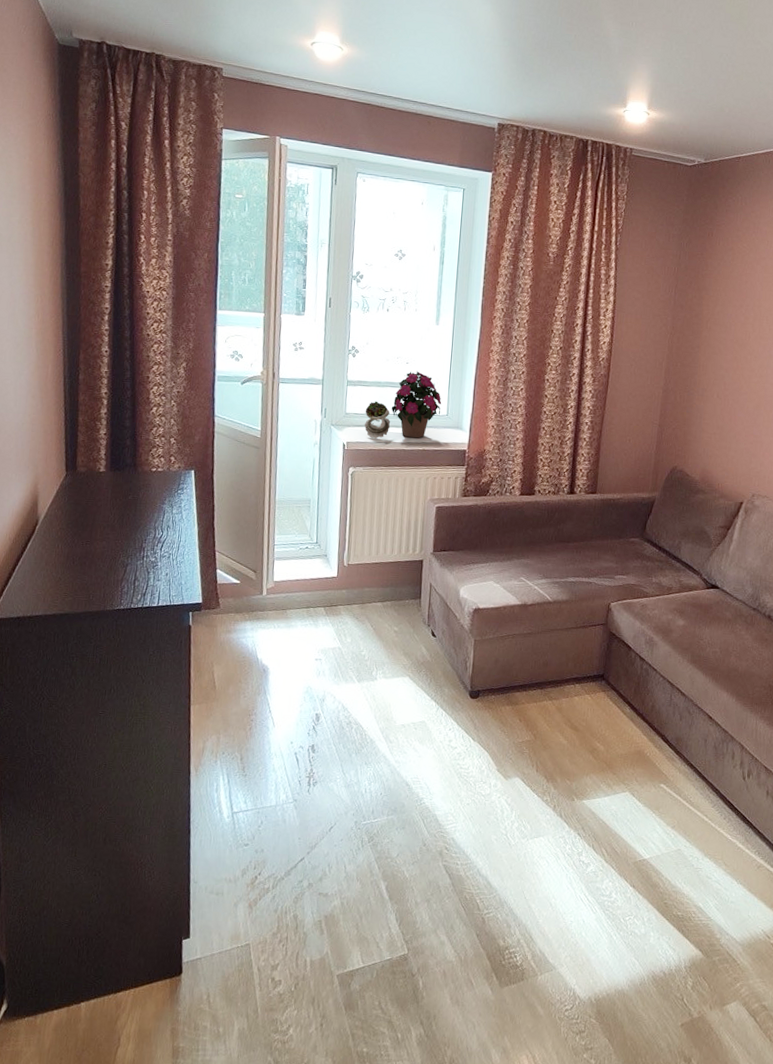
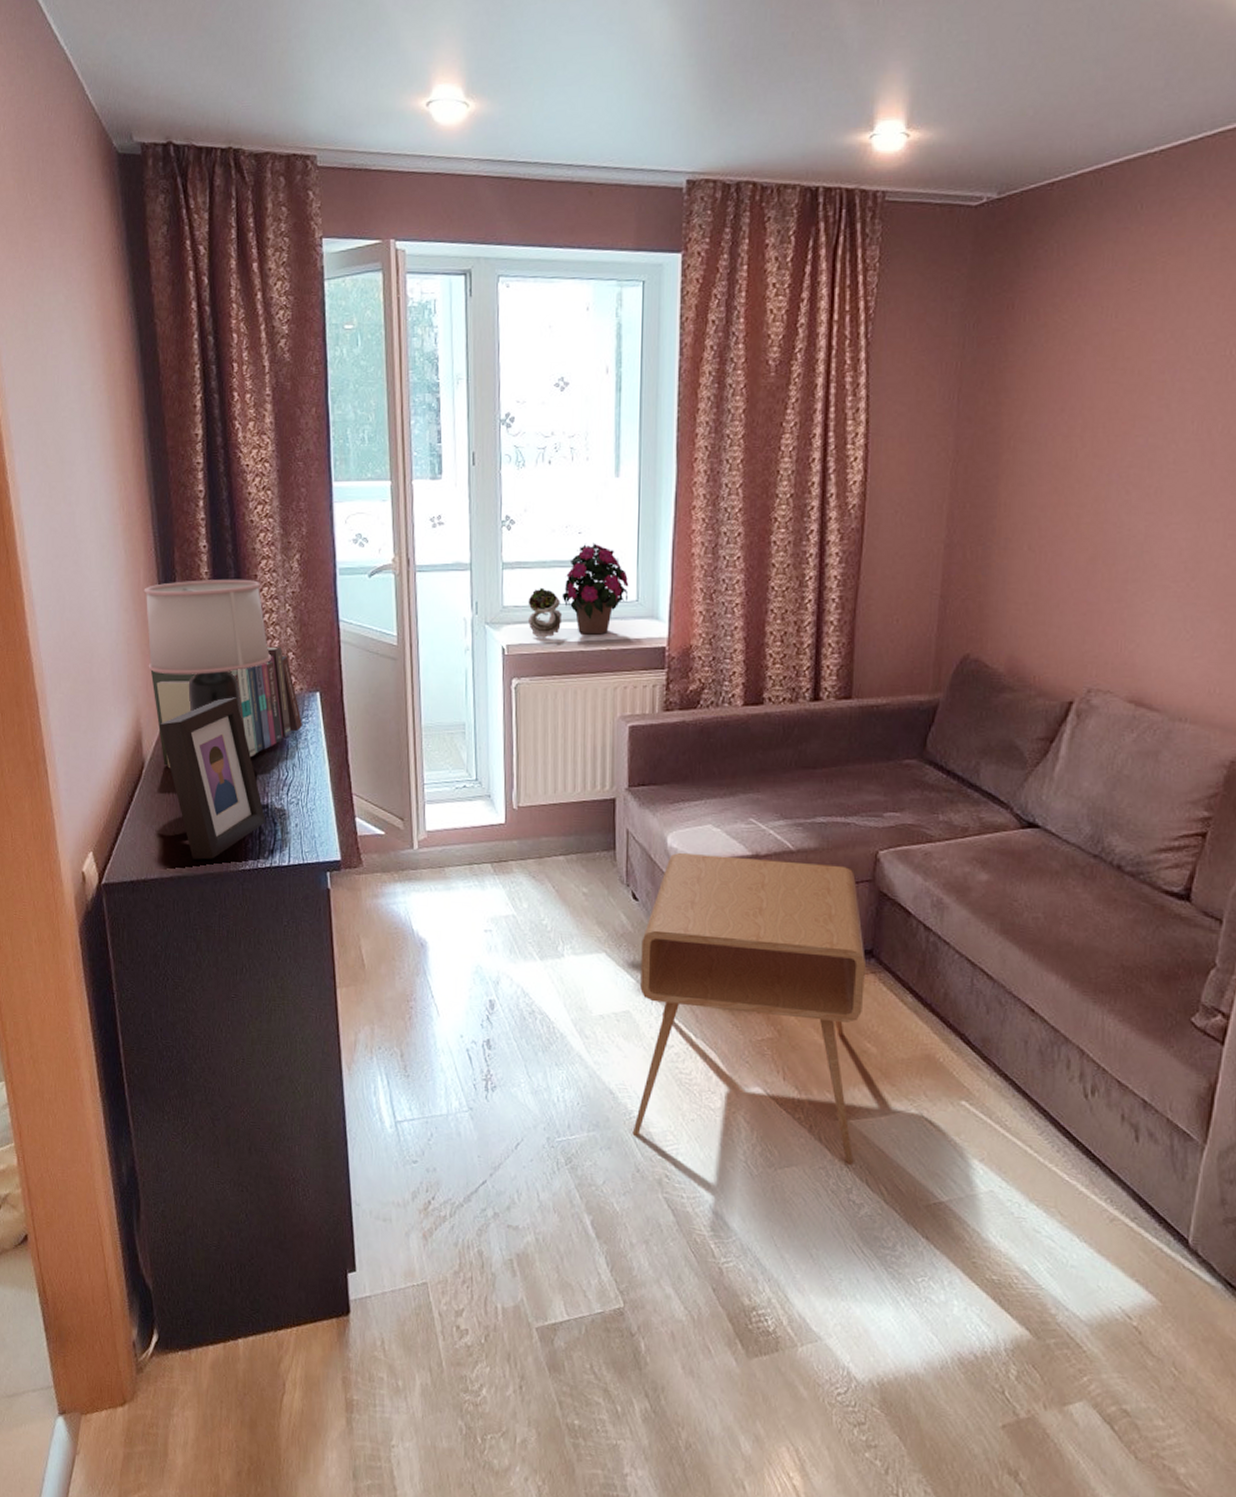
table lamp: none [48,377,156,488] -> present [143,579,271,718]
books: none [50,432,179,526] -> present [150,646,303,769]
picture frame: none [54,471,141,602] -> present [159,697,266,861]
side table: none [422,601,599,834] -> present [632,852,866,1164]

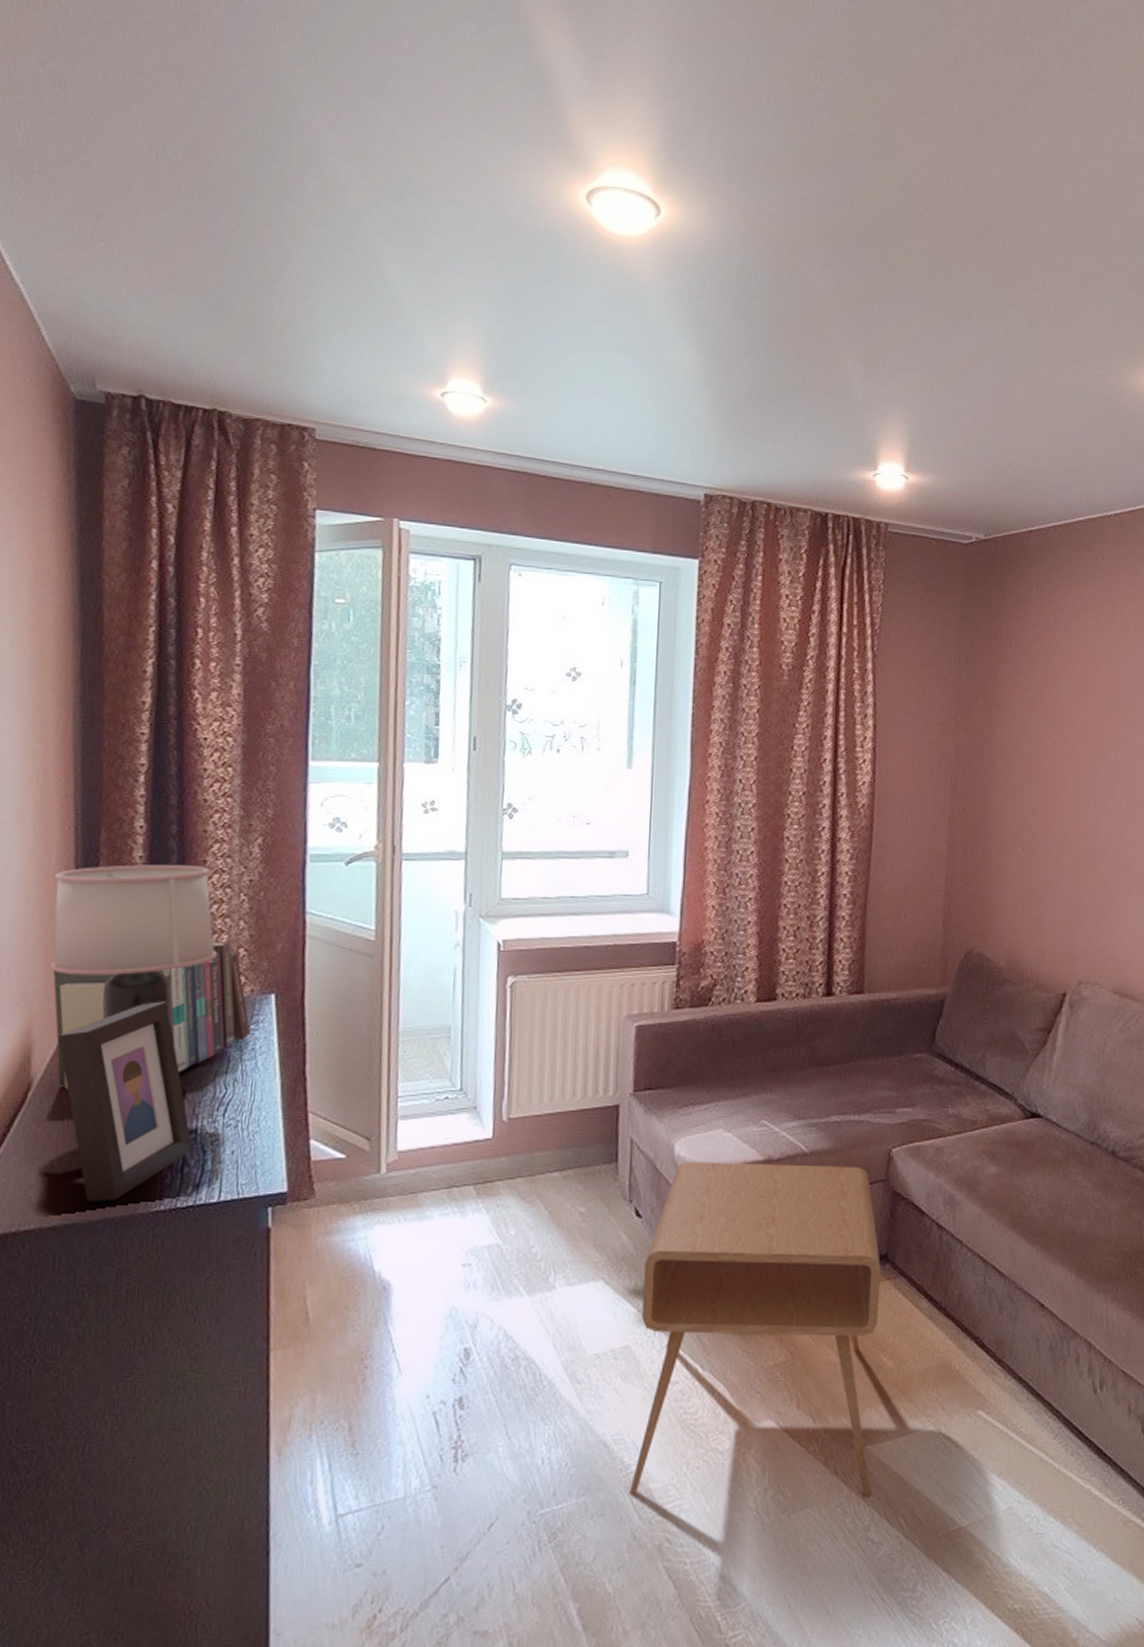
succulent plant: present [527,587,563,639] -> none [527,879,567,934]
potted flower: present [562,543,629,635] -> none [566,834,639,929]

